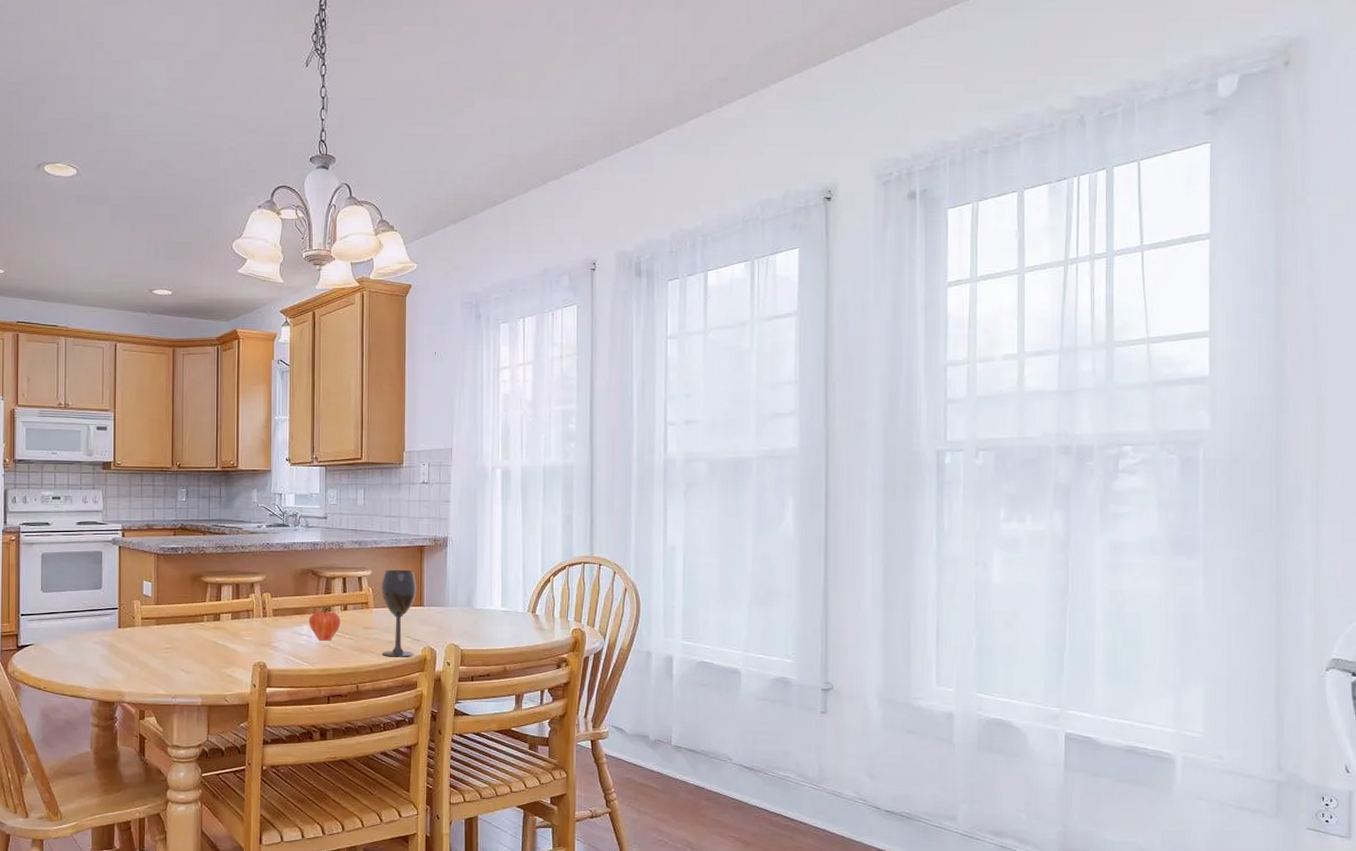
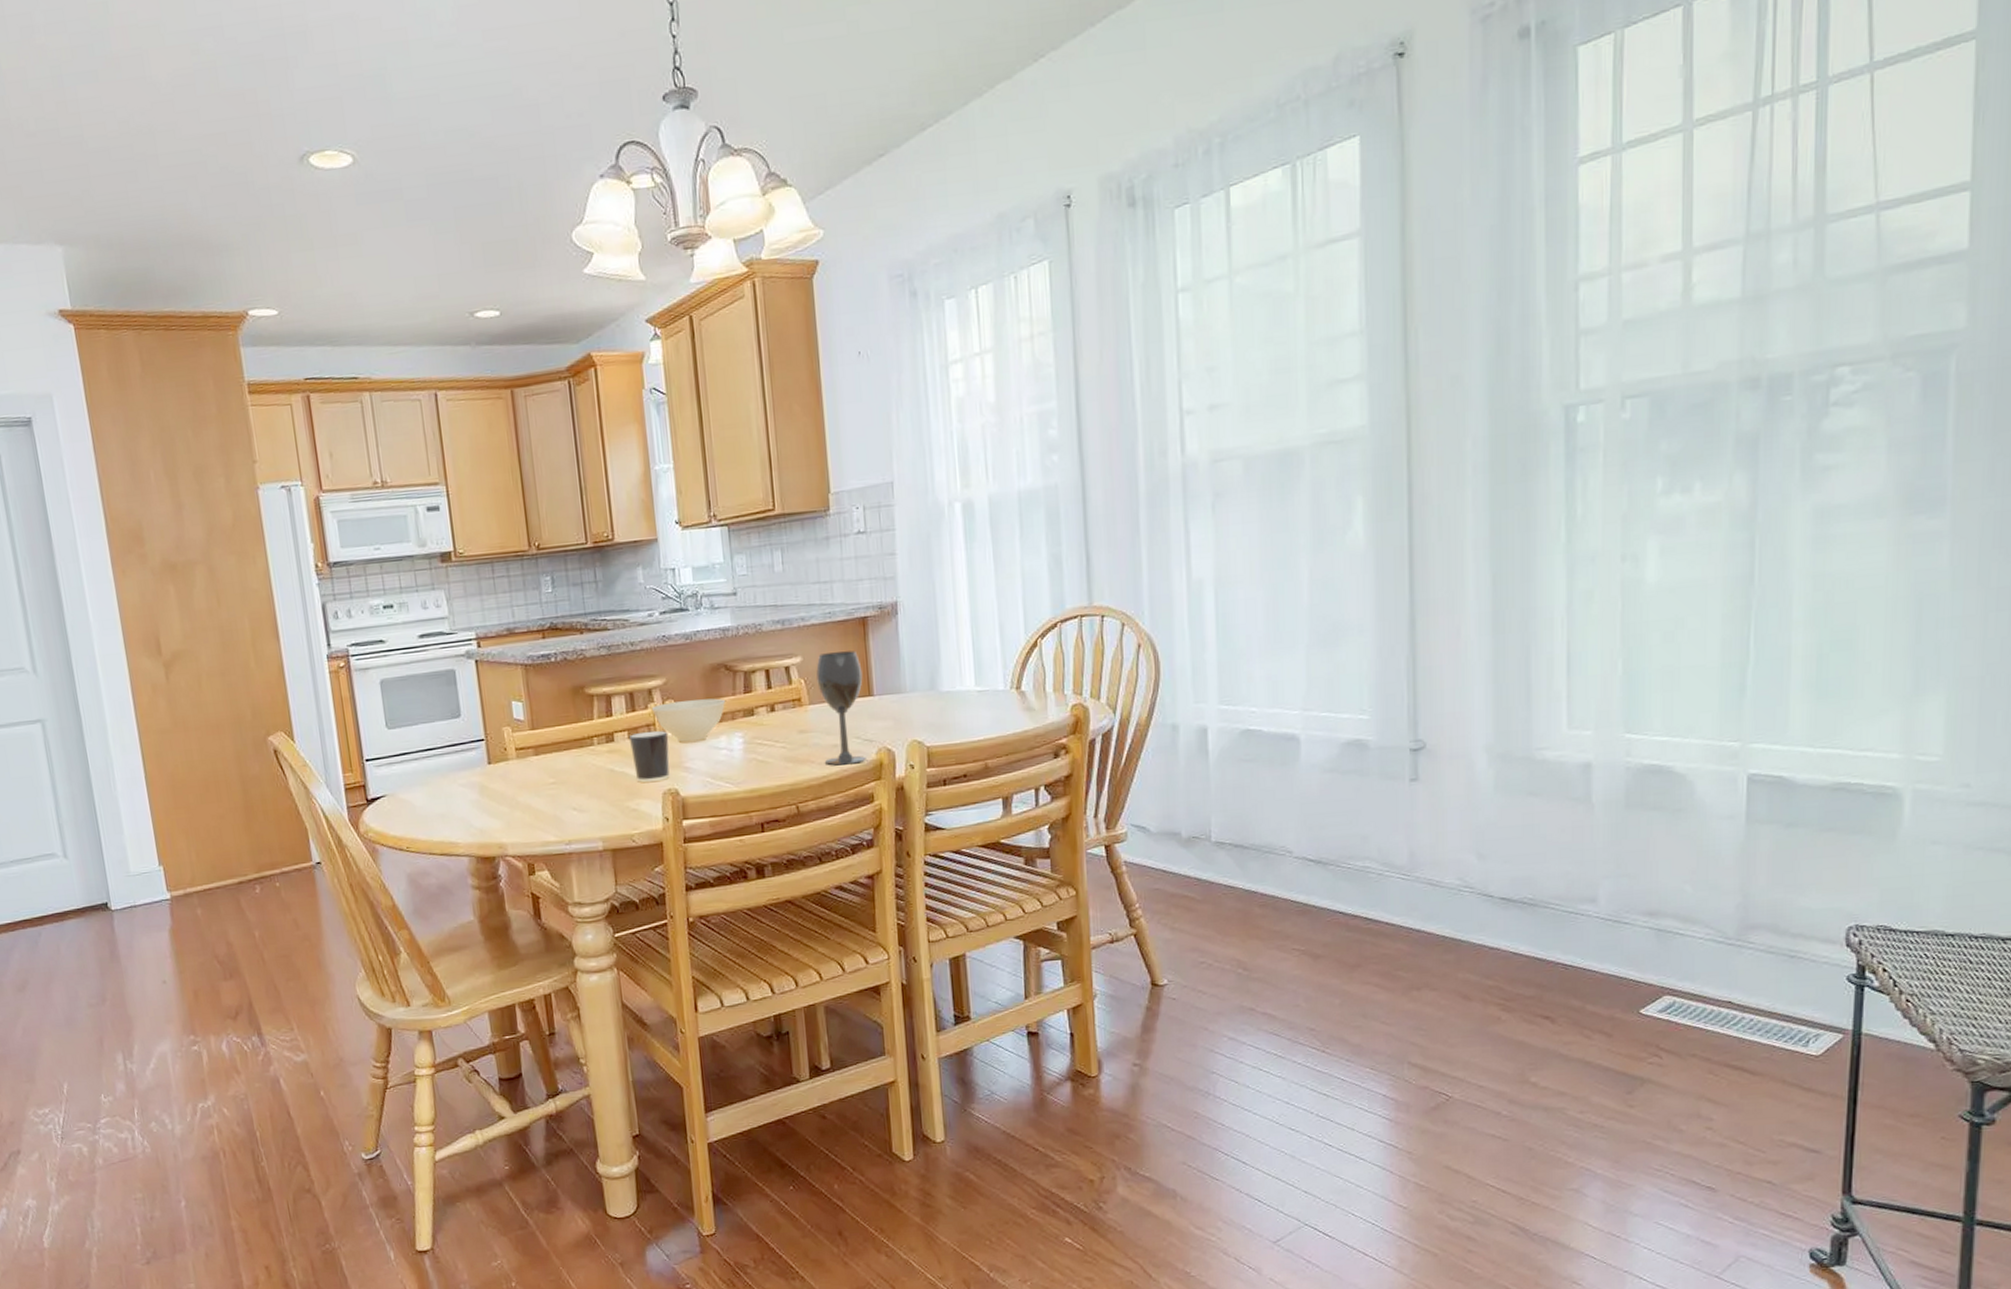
mug: none [231,615,263,656] -> present [628,730,670,783]
bowl: none [252,595,311,628] -> present [651,698,726,744]
fruit: present [308,607,341,641] -> none [726,709,769,754]

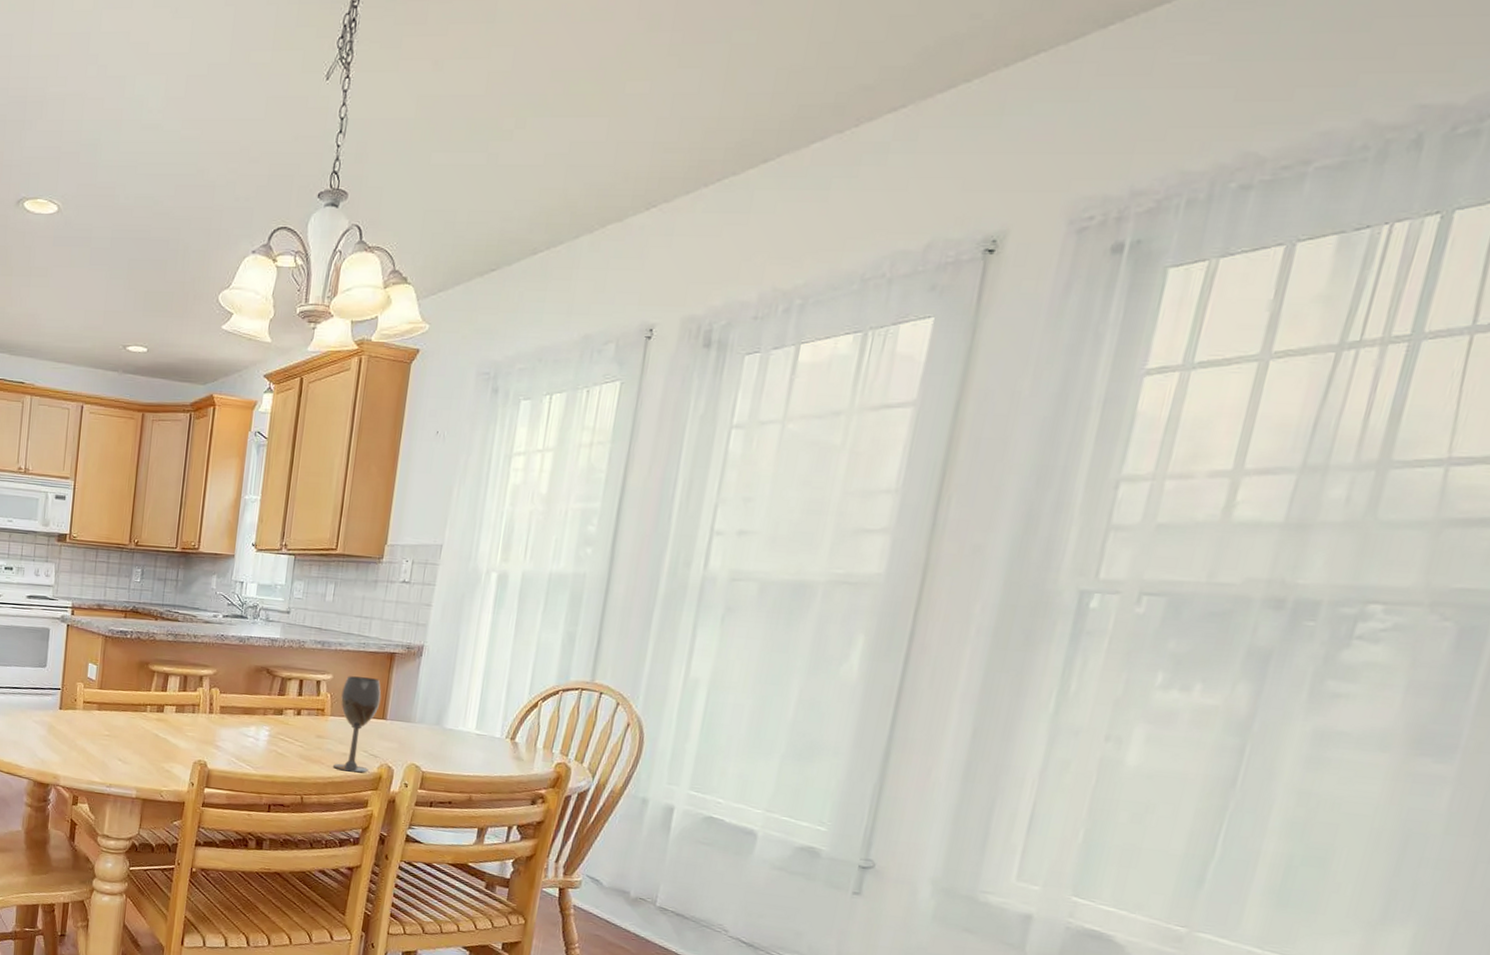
mug: present [628,730,670,783] -> none [175,709,209,753]
bowl: present [651,698,726,744] -> none [199,690,262,728]

